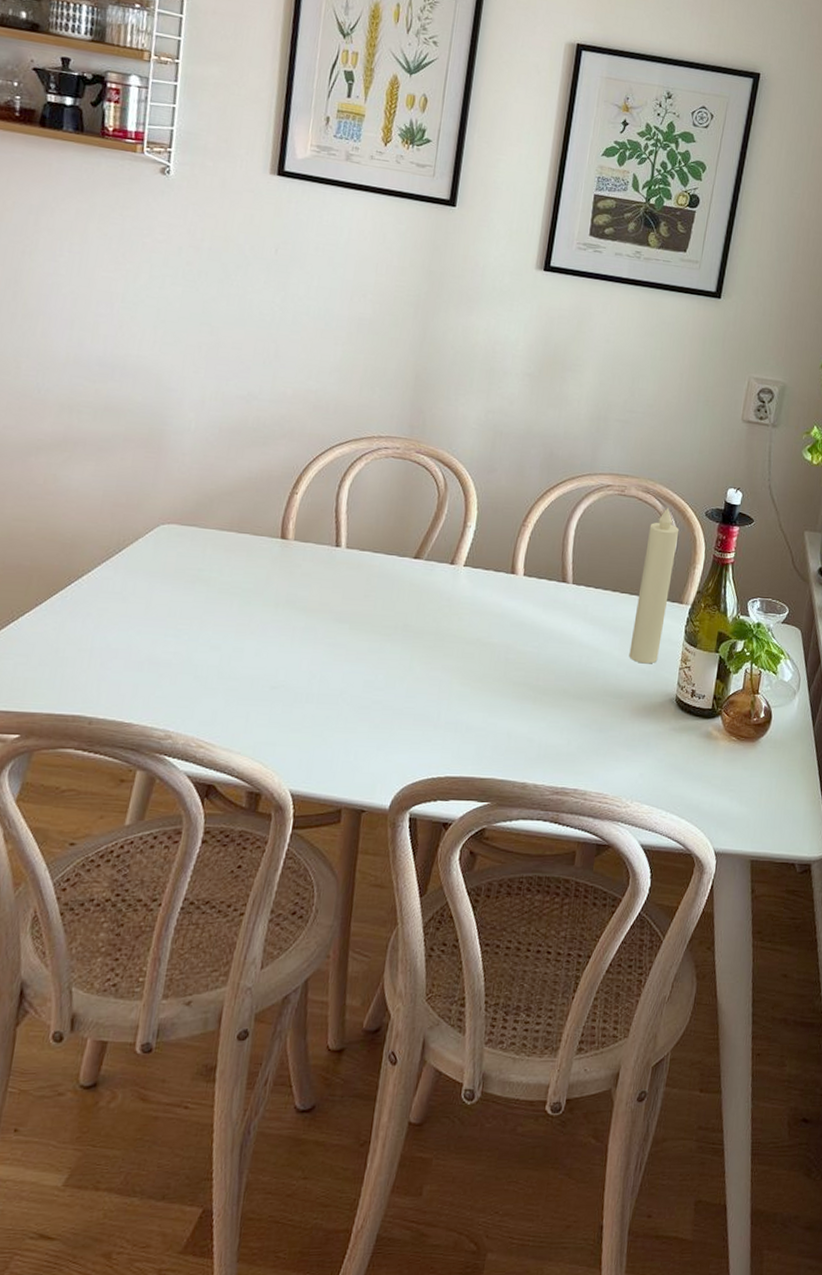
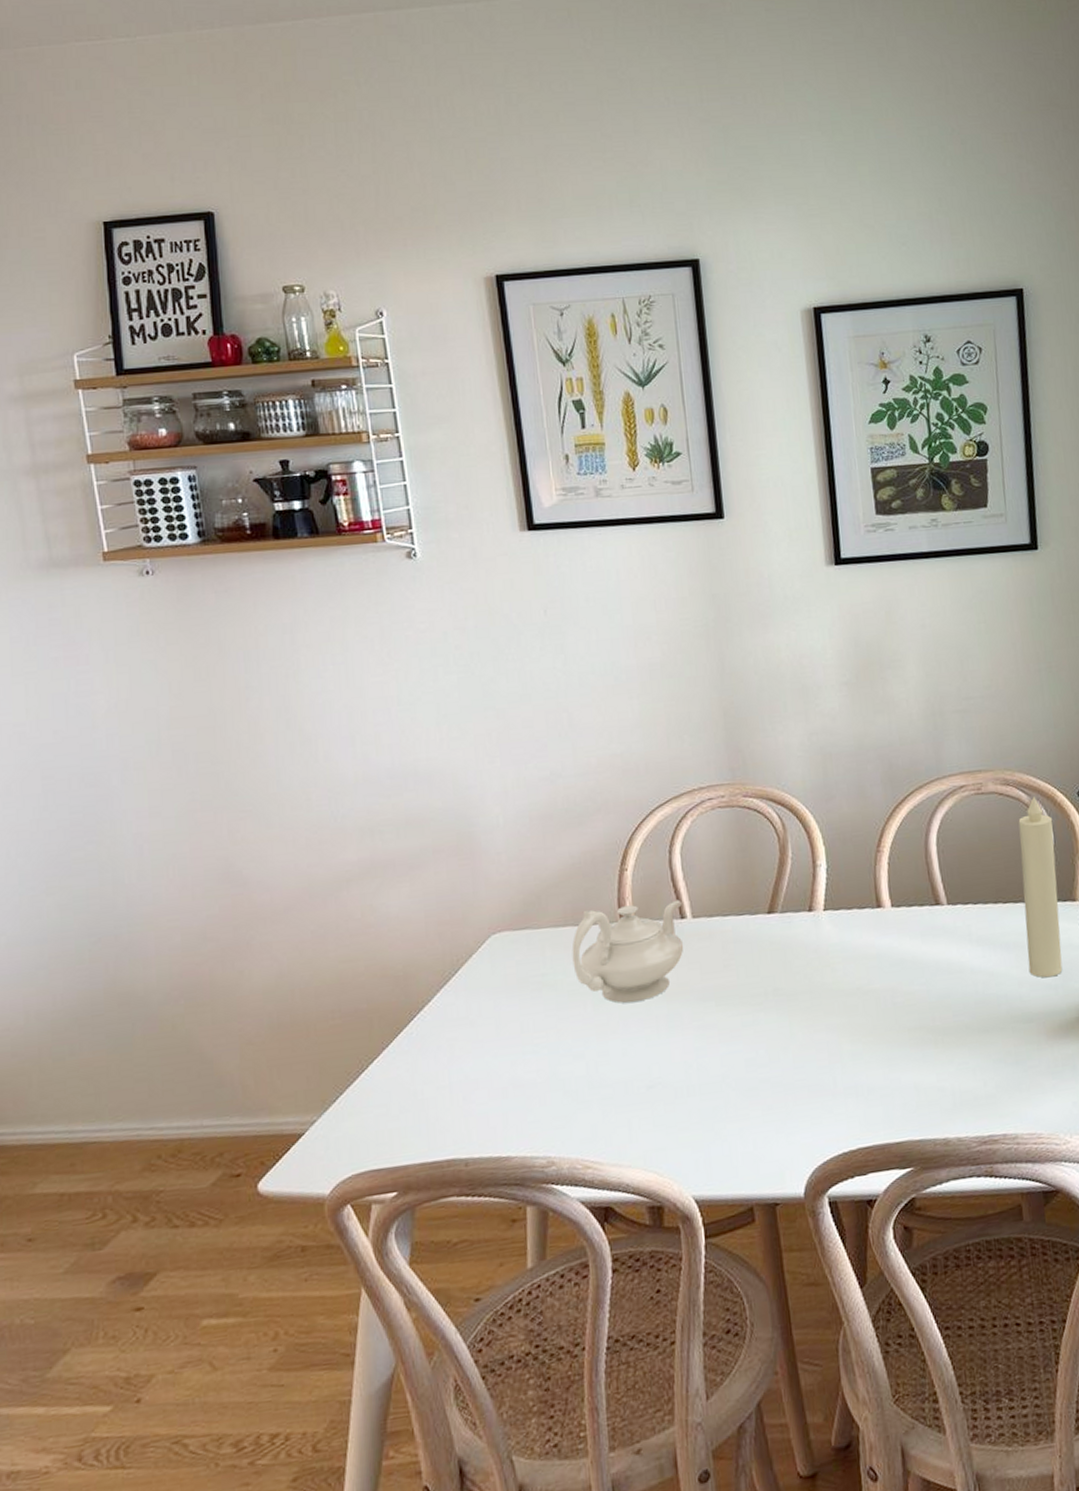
teapot: none [228,520,341,612] -> present [571,899,684,1004]

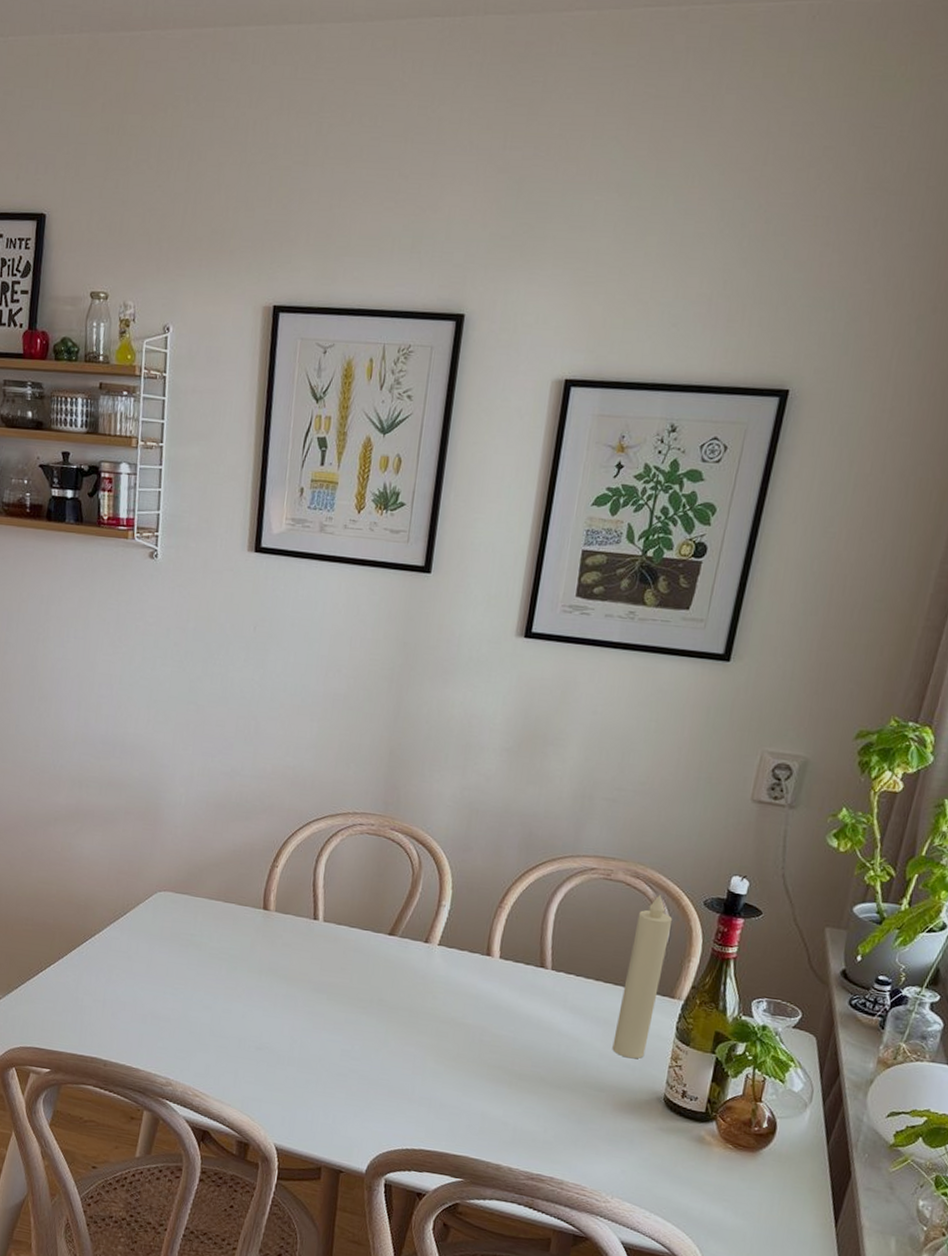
teapot: present [571,899,684,1004] -> none [217,891,319,978]

